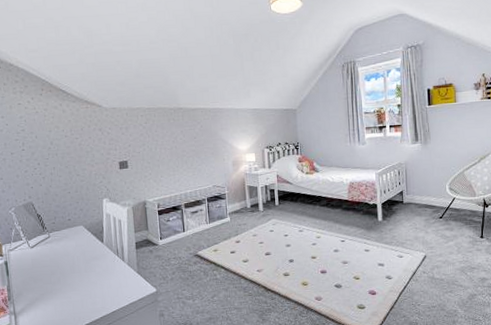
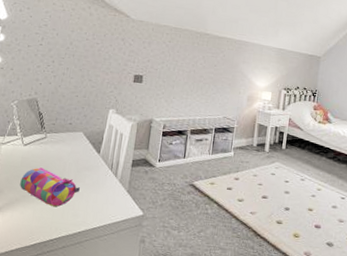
pencil case: none [35,265,93,299] -> present [20,167,80,207]

